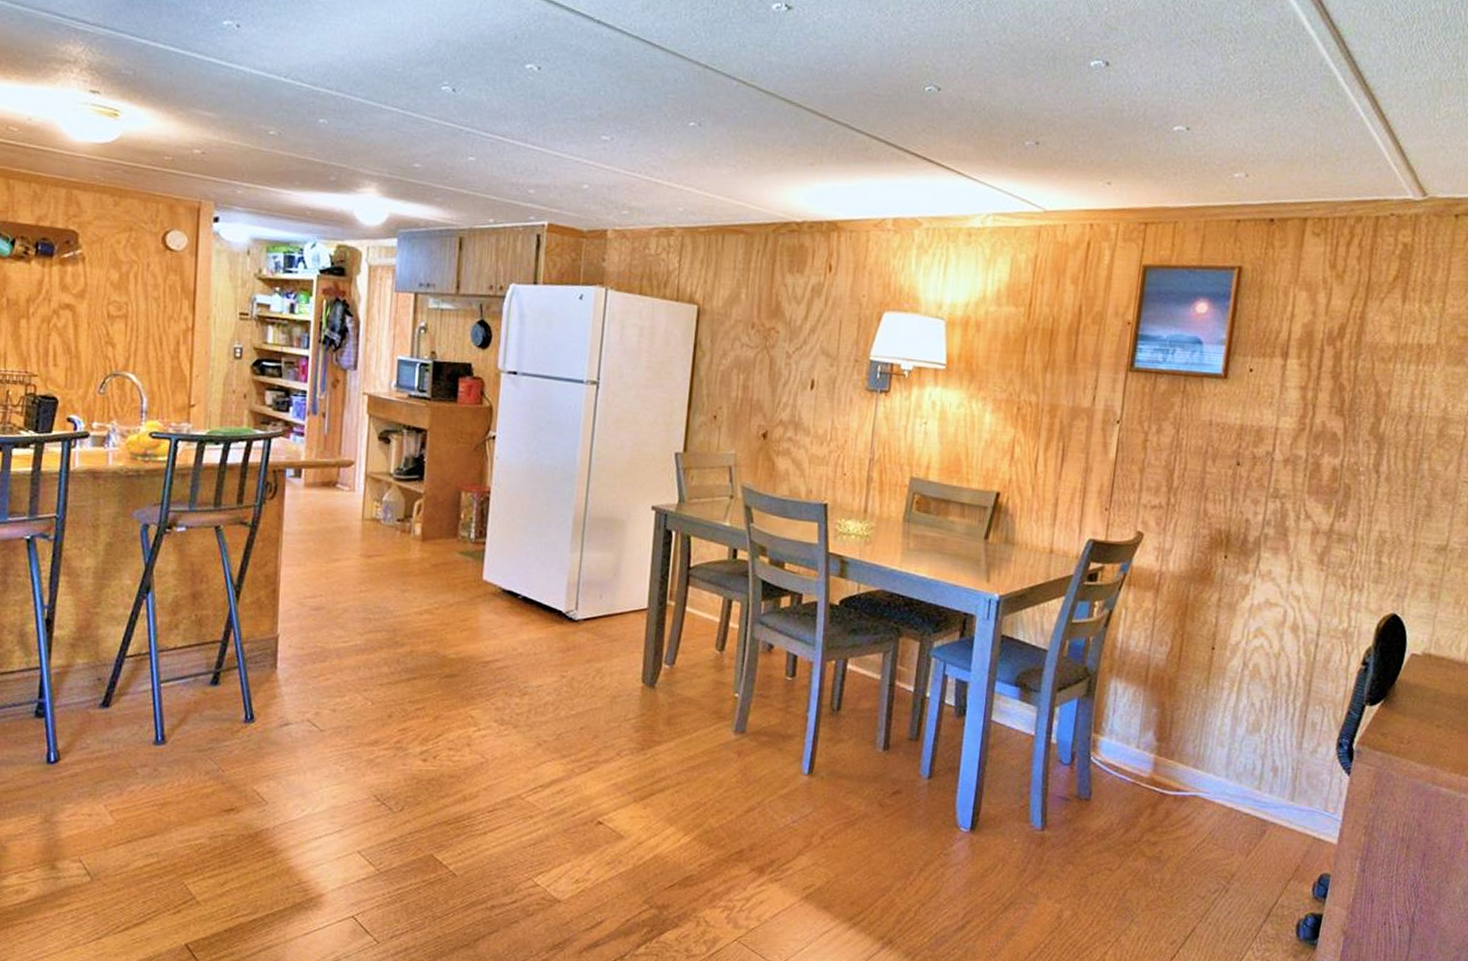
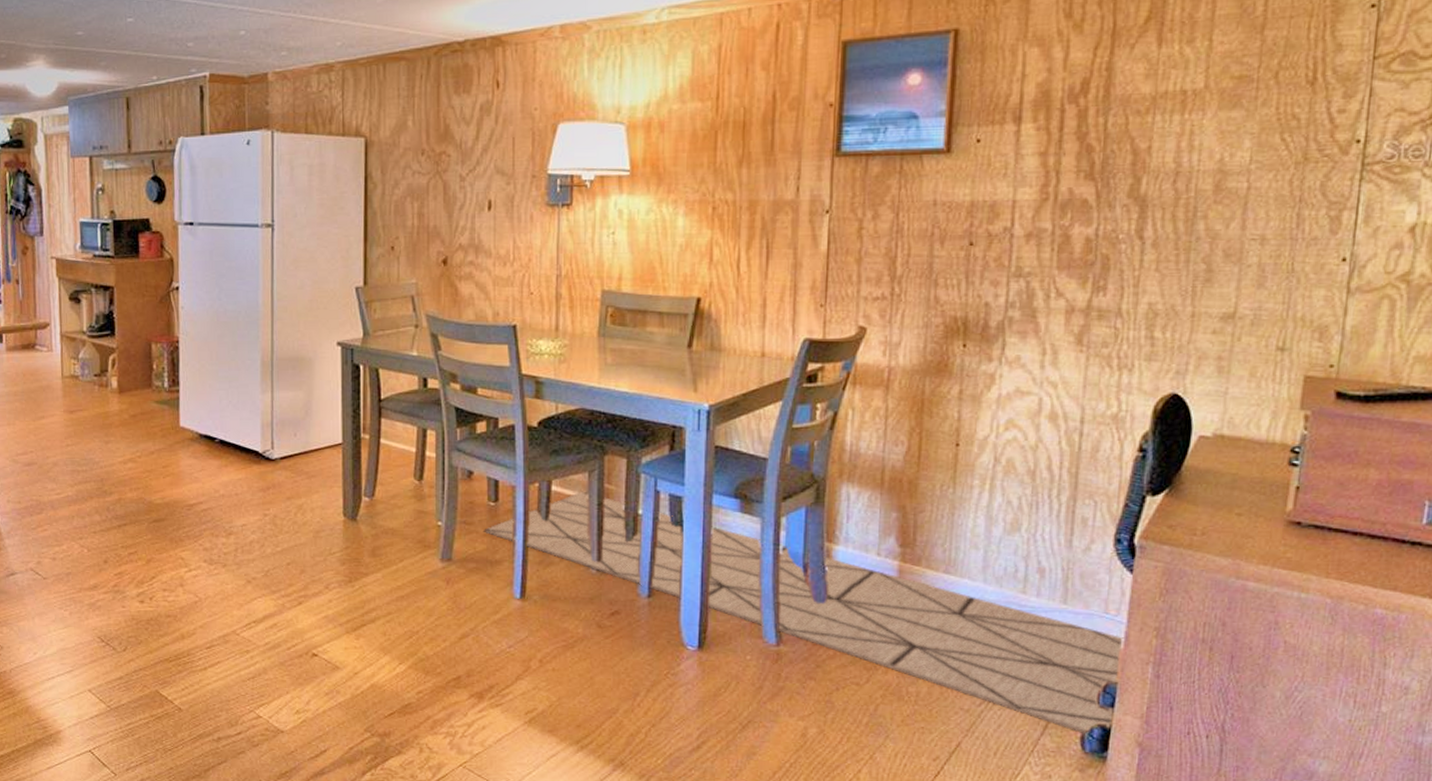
rug: none [779,671,1339,923] -> present [484,491,1125,734]

